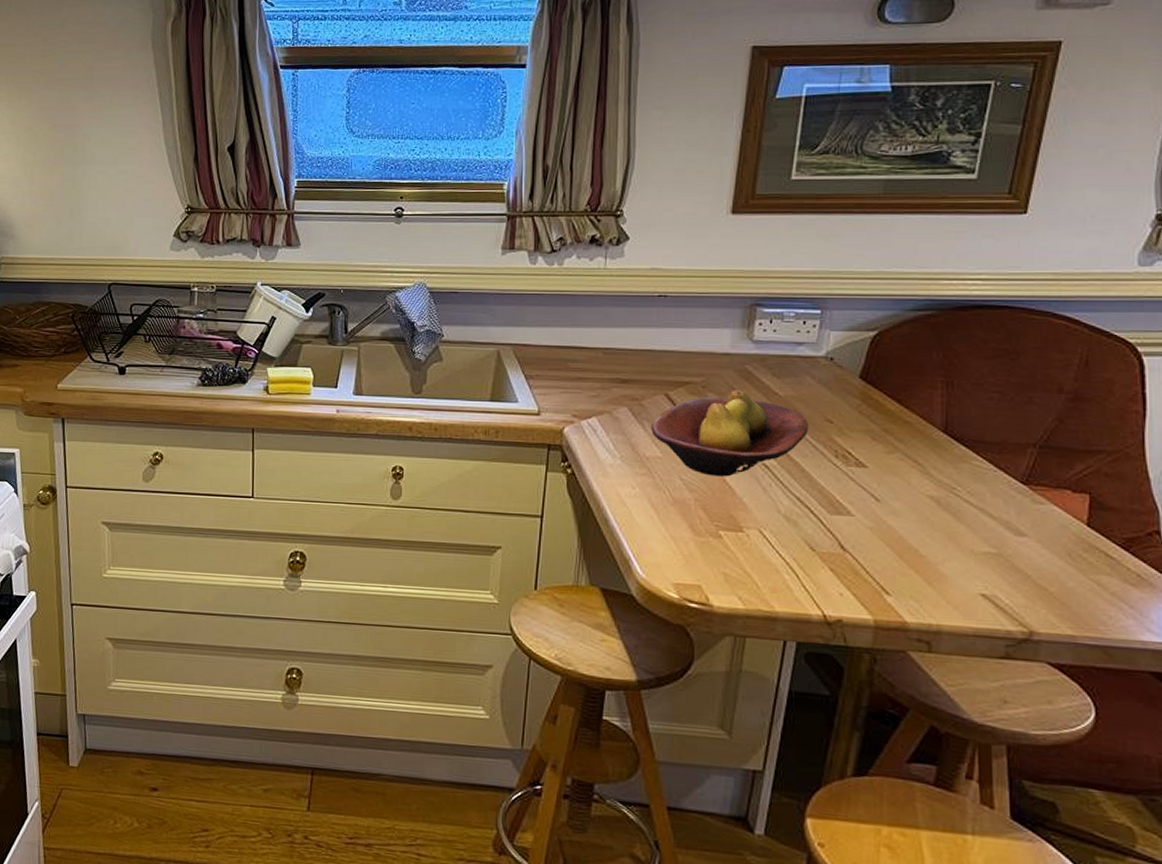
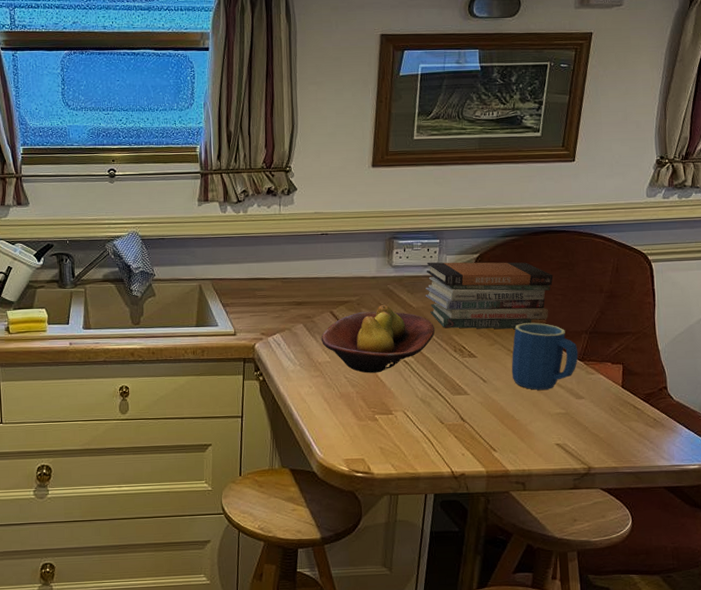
book stack: none [797,338,987,434] -> present [425,262,553,329]
mug: none [917,427,1021,519] -> present [511,322,579,390]

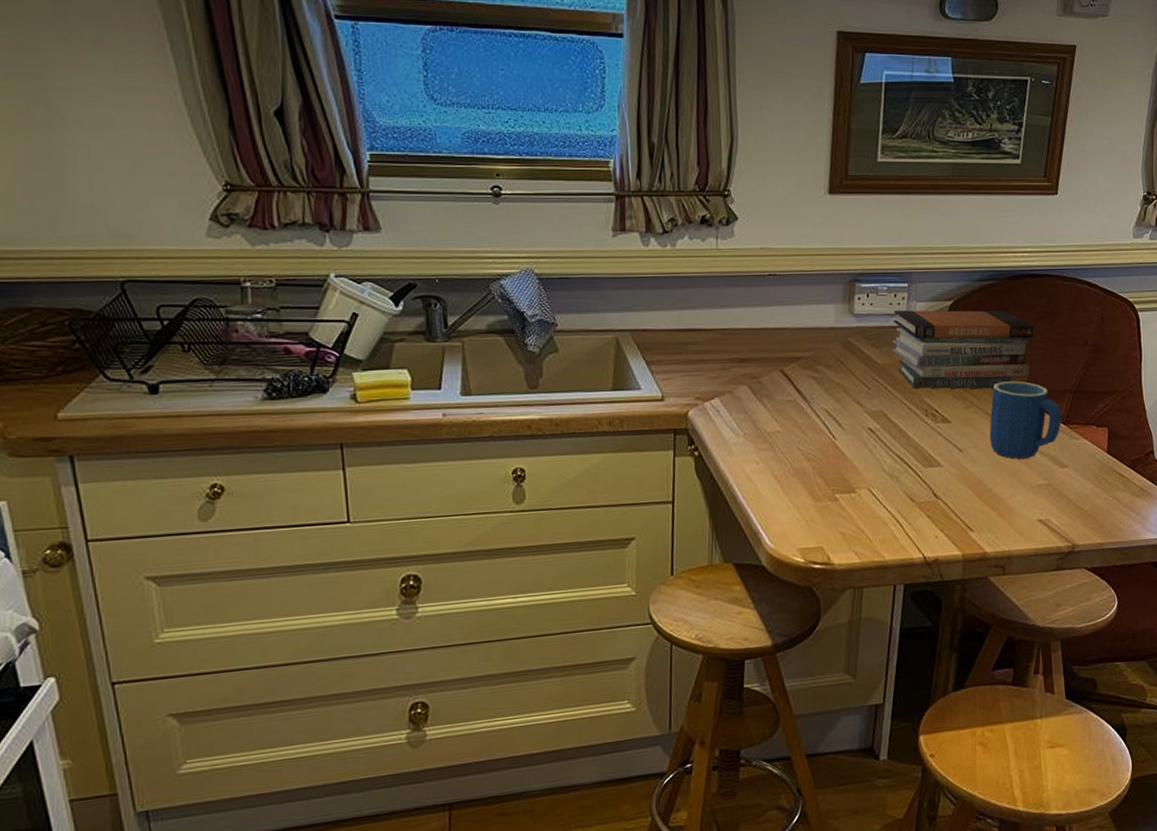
fruit bowl: present [321,305,435,373] -> none [769,361,904,445]

